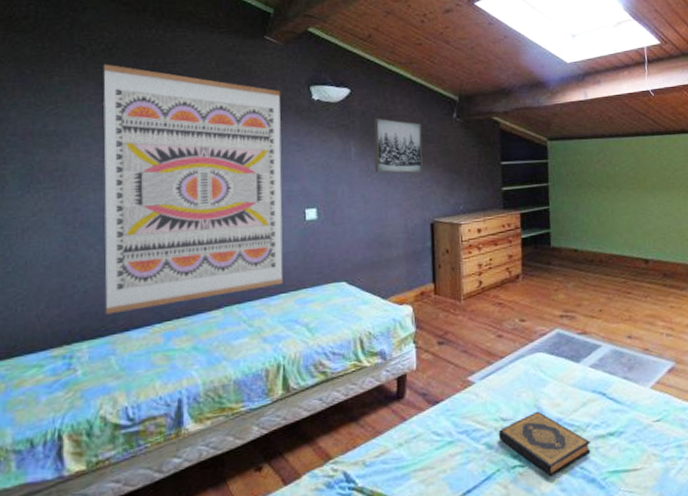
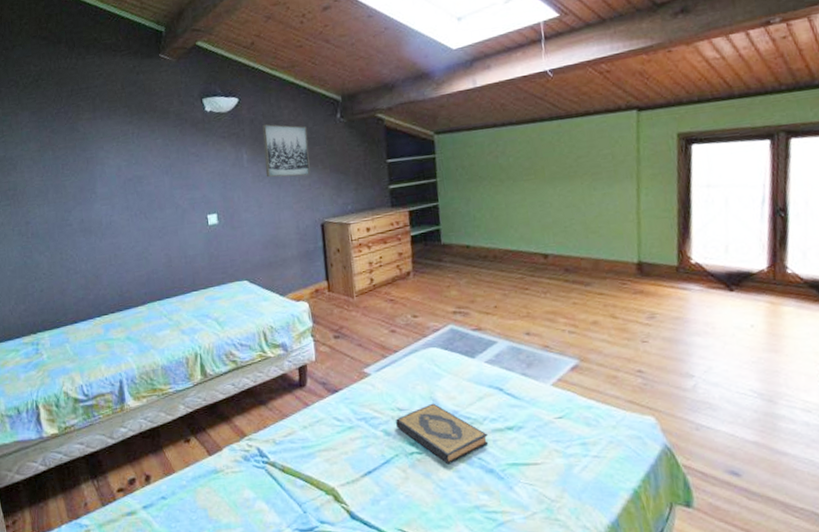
wall art: present [103,64,284,315] -> none [33,94,194,310]

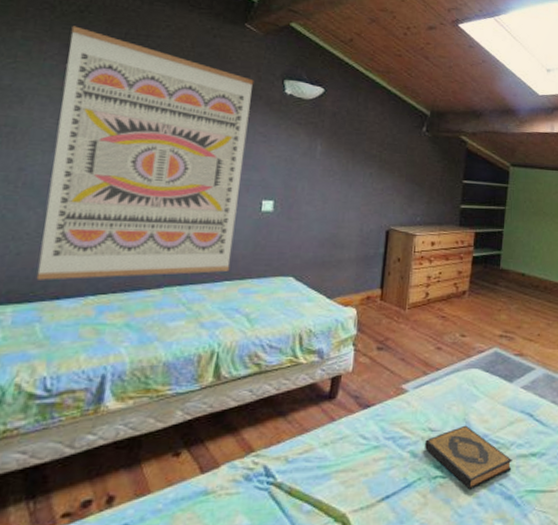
wall art: none [33,94,194,310] -> present [36,26,254,280]
wall art: present [262,124,311,178] -> none [338,120,390,181]

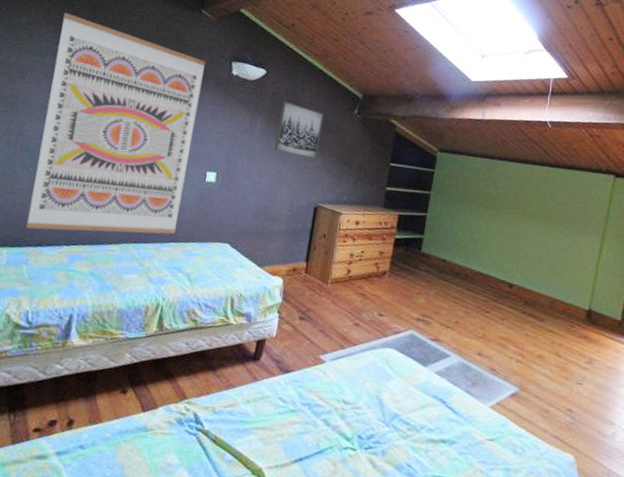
wall art: none [338,120,390,181] -> present [274,101,324,159]
hardback book: present [425,425,512,490] -> none [338,402,422,466]

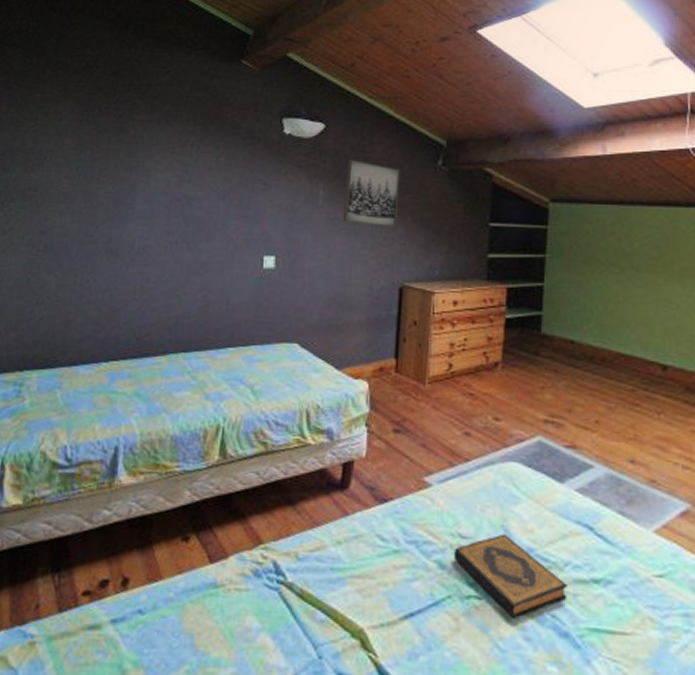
wall art: present [26,12,206,234] -> none [56,82,252,346]
hardback book: none [338,402,422,466] -> present [454,534,567,619]

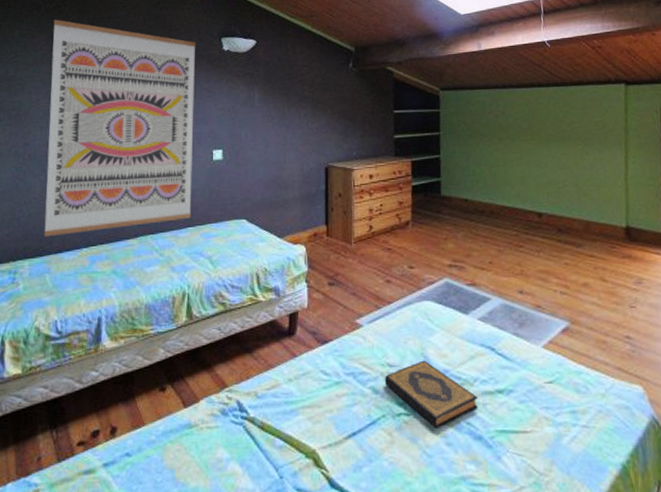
wall art: none [56,82,252,346] -> present [43,19,196,237]
wall art: present [342,159,400,228] -> none [275,67,320,120]

